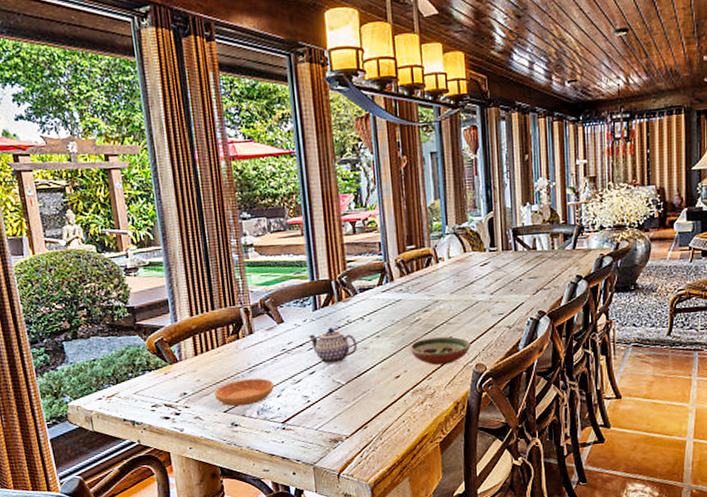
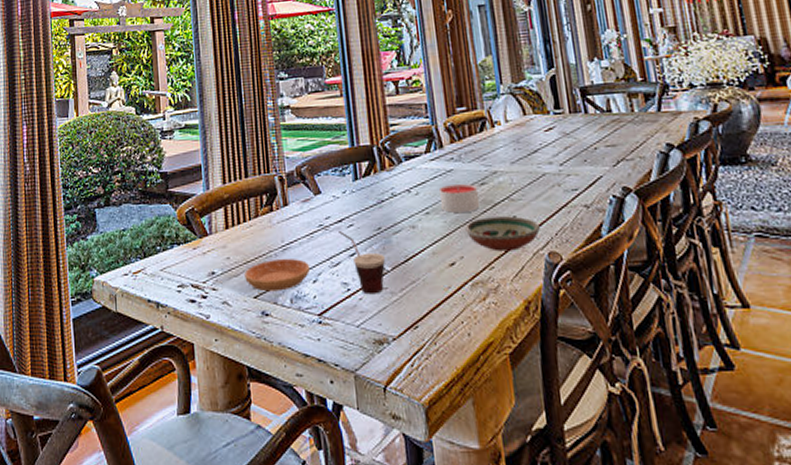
cup: none [300,353,341,404] -> present [339,230,386,295]
teapot: present [309,327,358,364] -> none [349,201,404,244]
candle: none [388,311,423,336] -> present [438,184,480,213]

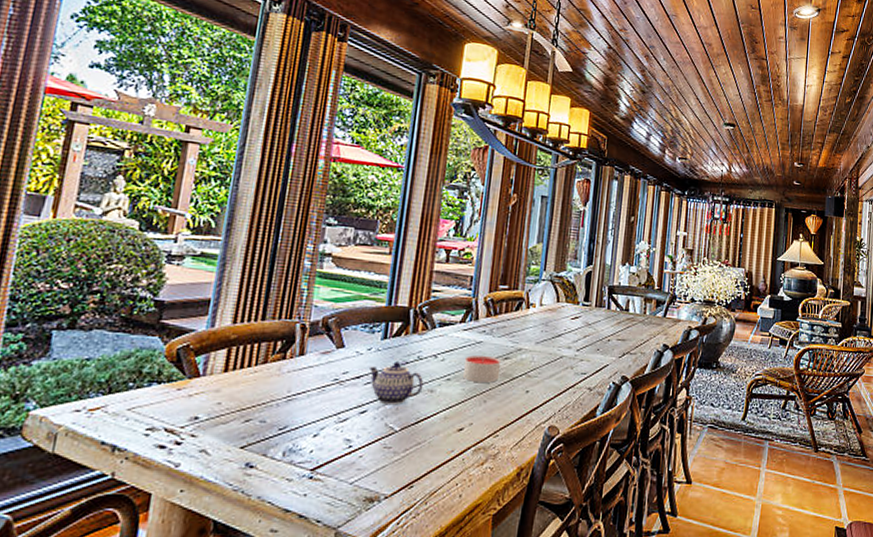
saucer: present [245,258,311,292] -> none [234,409,314,443]
cup: present [339,230,386,295] -> none [354,386,397,453]
teapot: none [349,201,404,244] -> present [369,361,424,404]
decorative bowl: present [465,216,541,252] -> none [480,389,548,422]

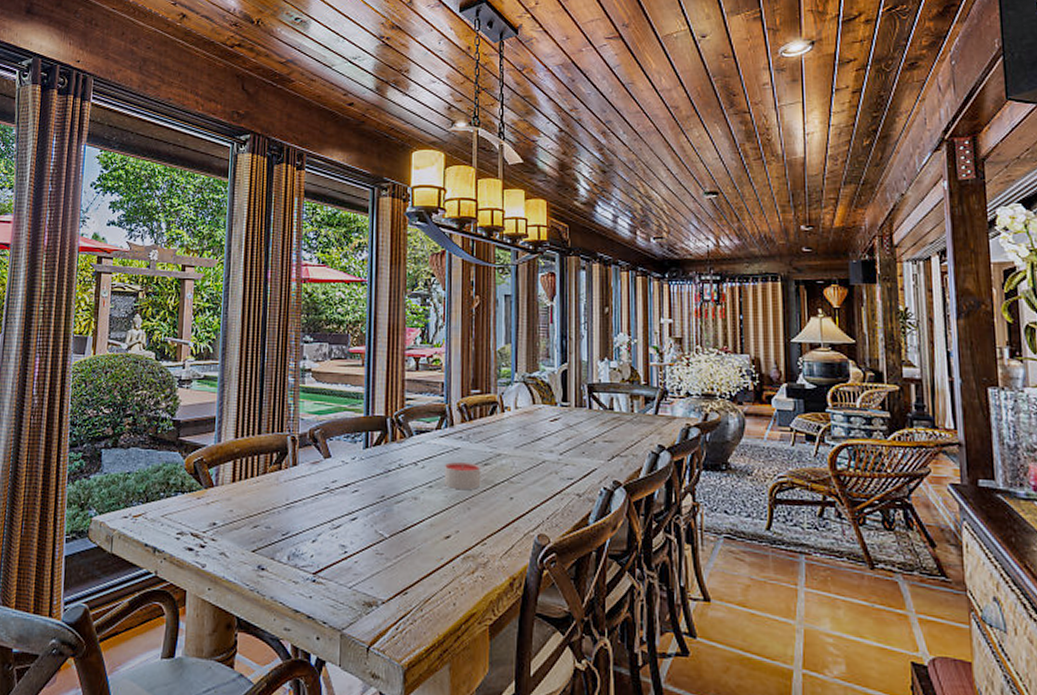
teapot: present [369,361,424,404] -> none [356,470,407,512]

